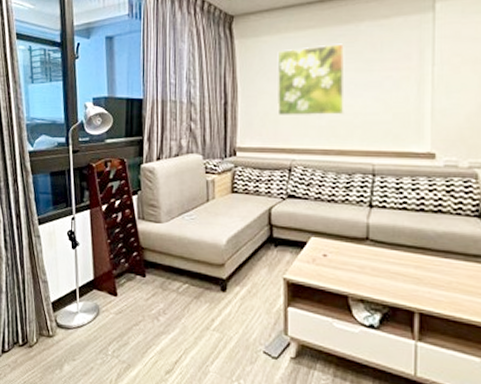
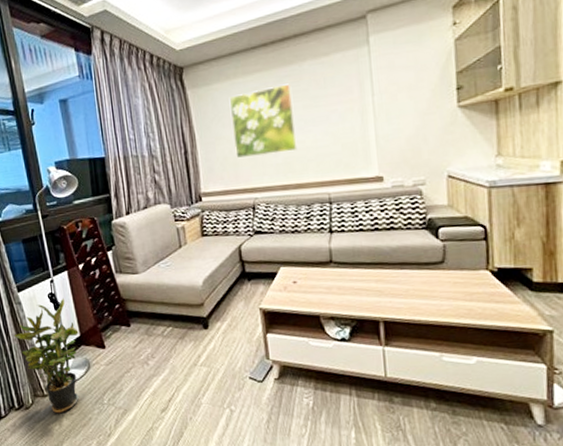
potted plant: none [28,237,93,358] -> present [13,298,79,414]

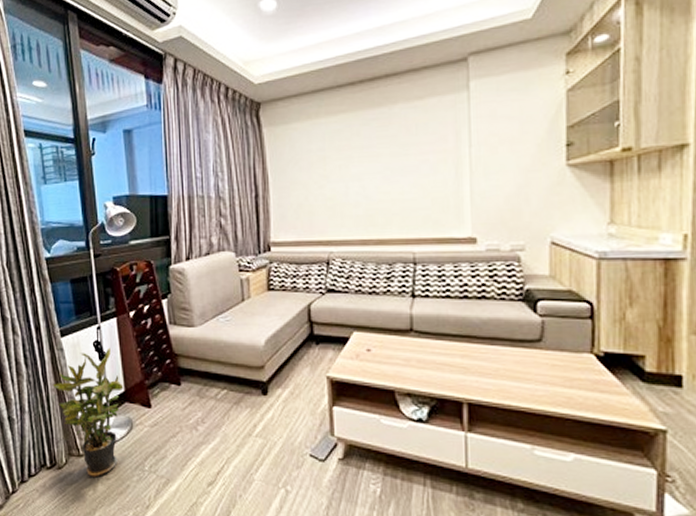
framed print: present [229,83,298,158] -> none [308,127,381,206]

